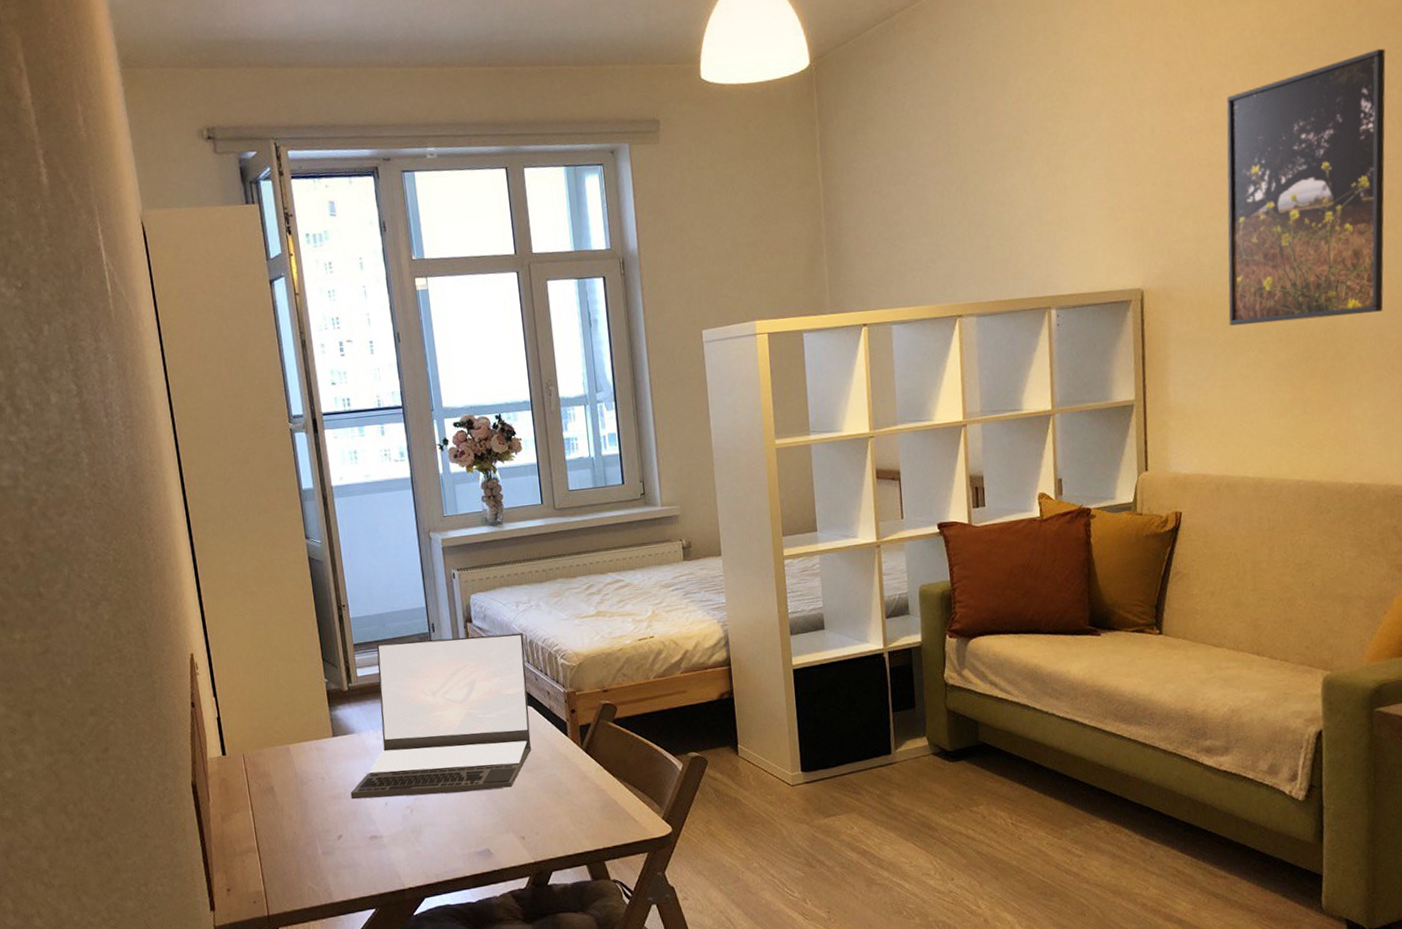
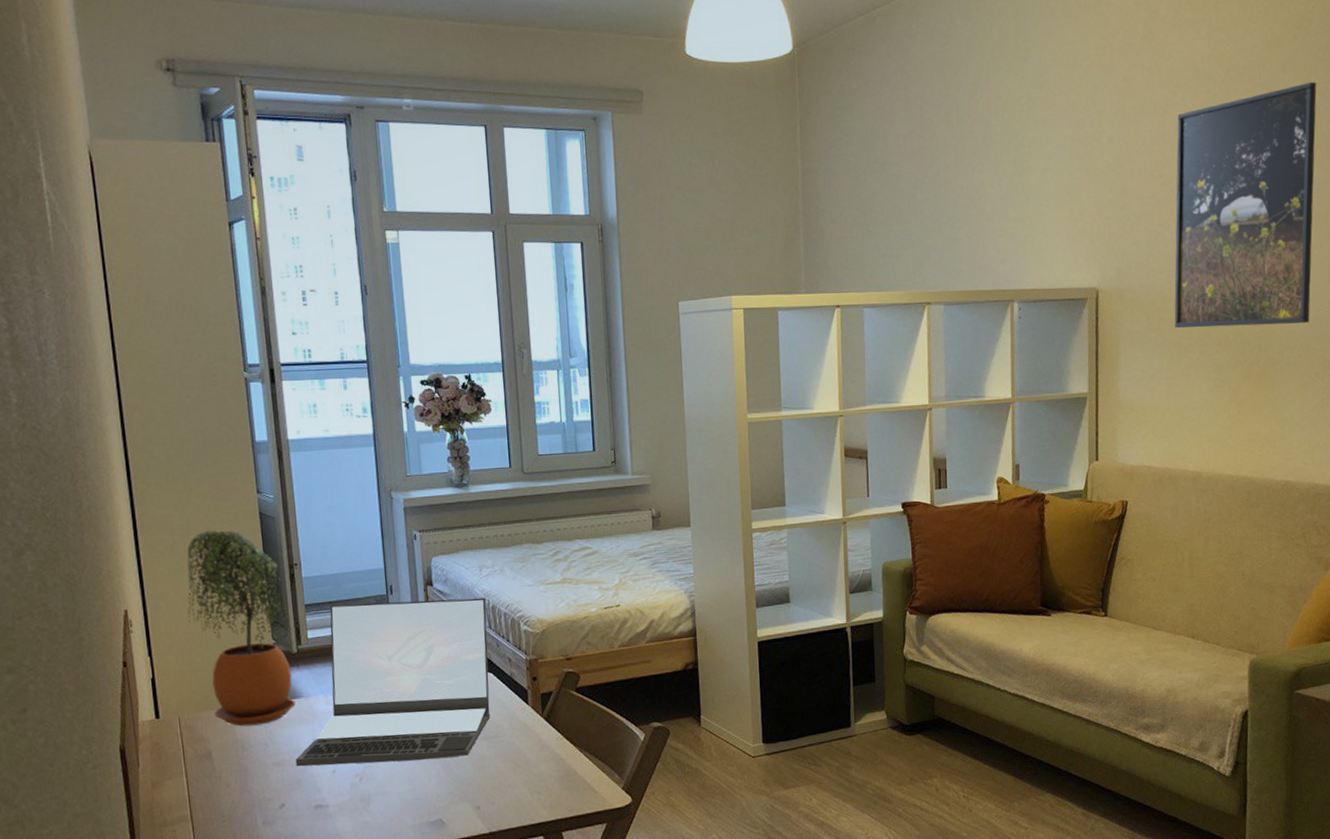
potted plant: none [244,575,349,762] -> present [187,530,296,727]

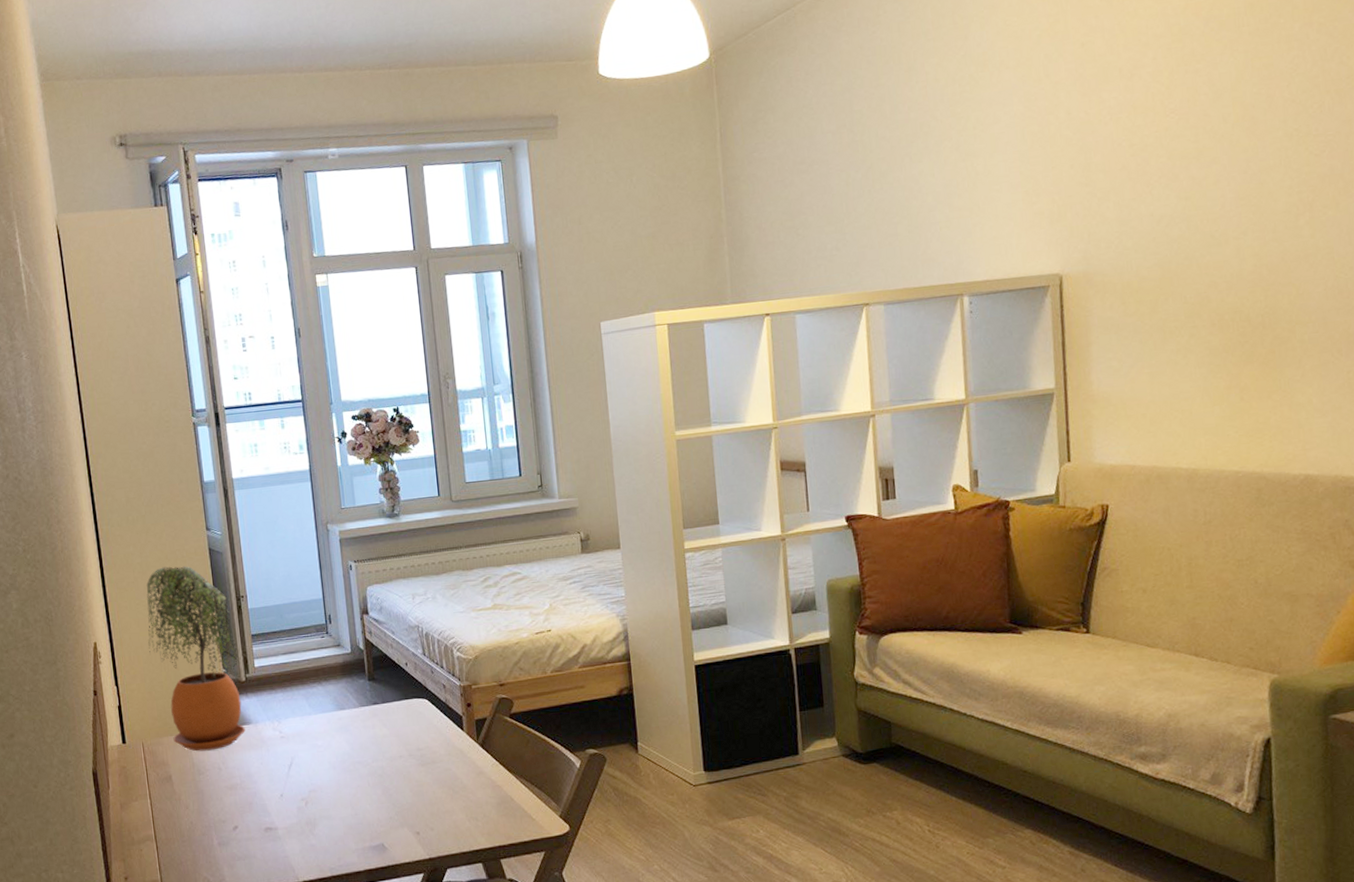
laptop: present [295,597,491,767] -> none [246,625,427,791]
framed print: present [1174,81,1317,328] -> none [1148,21,1327,310]

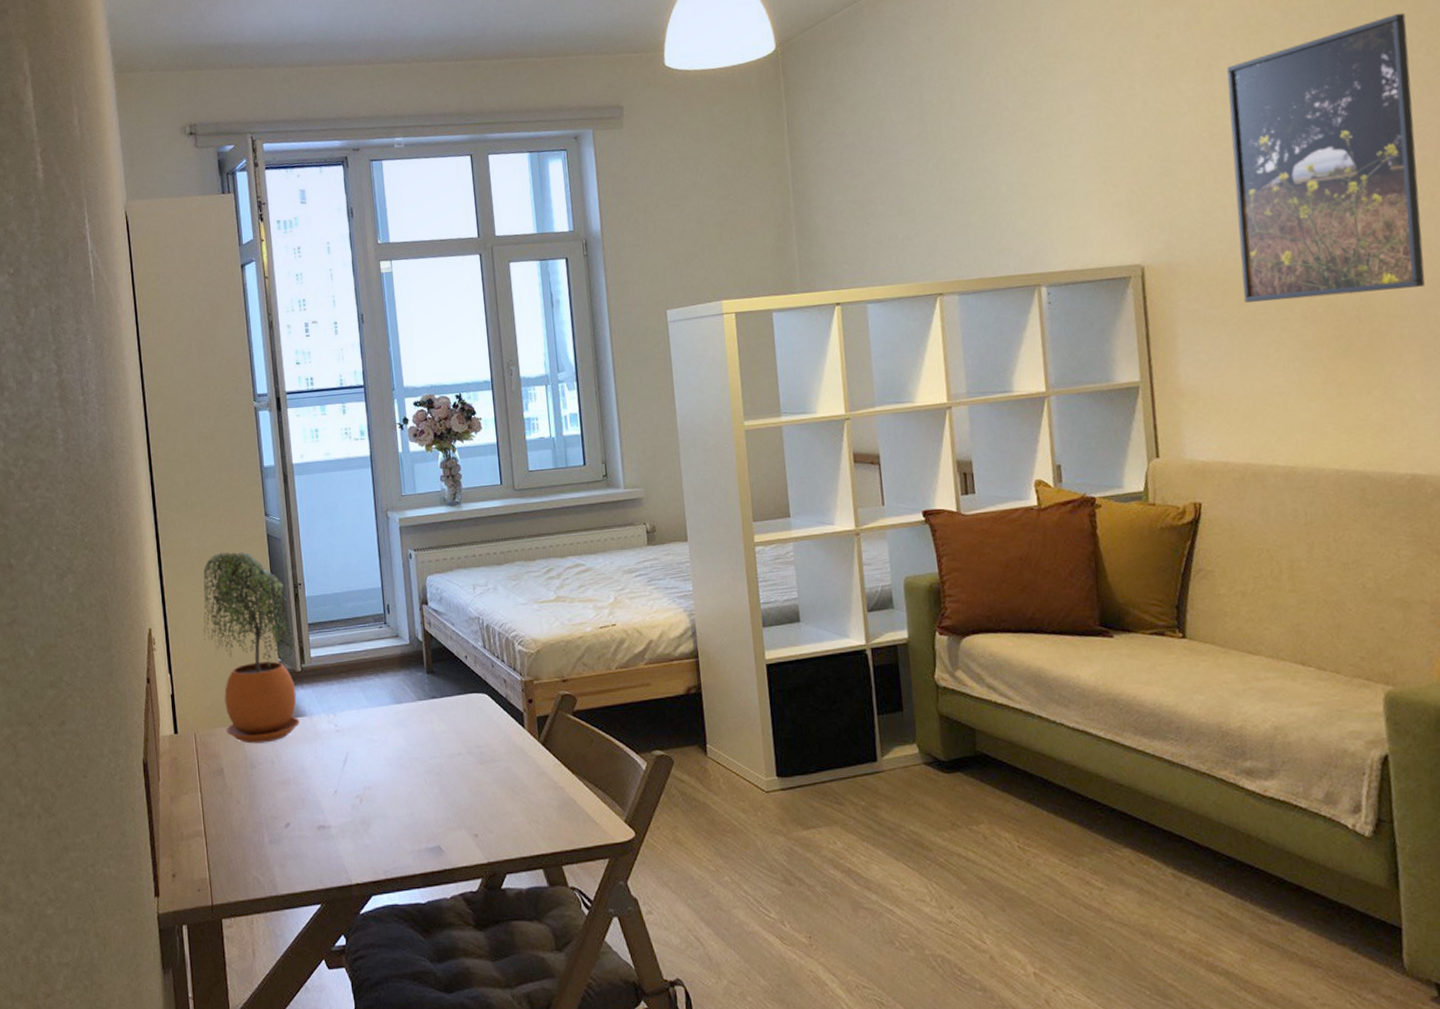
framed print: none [1148,21,1327,310] -> present [1226,12,1425,303]

